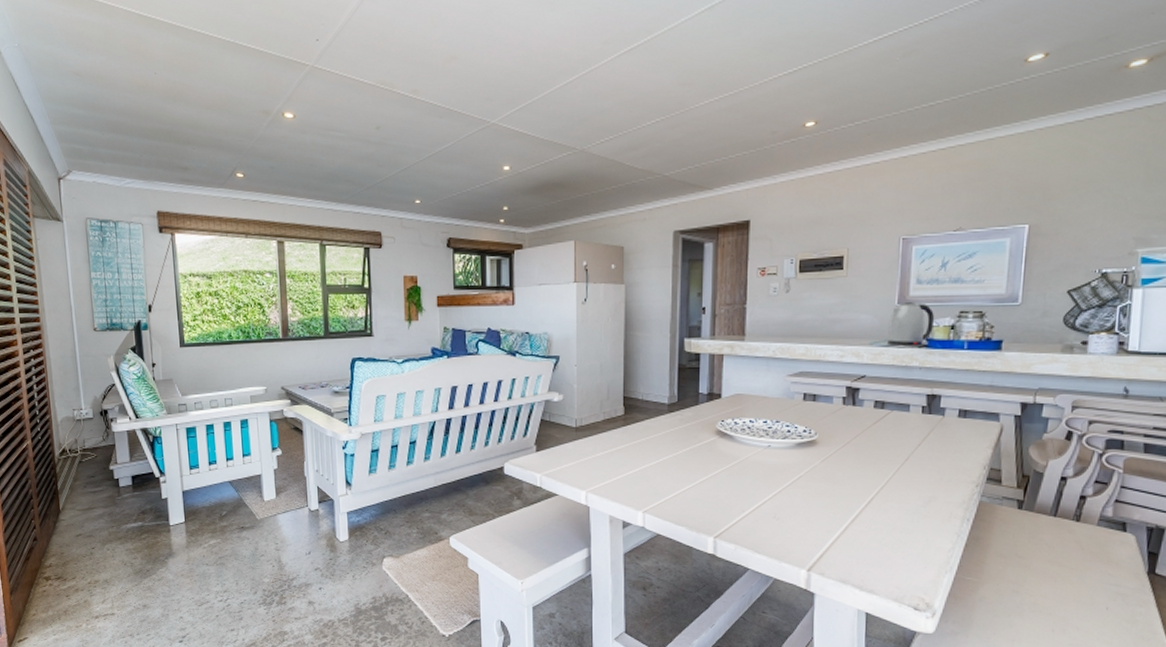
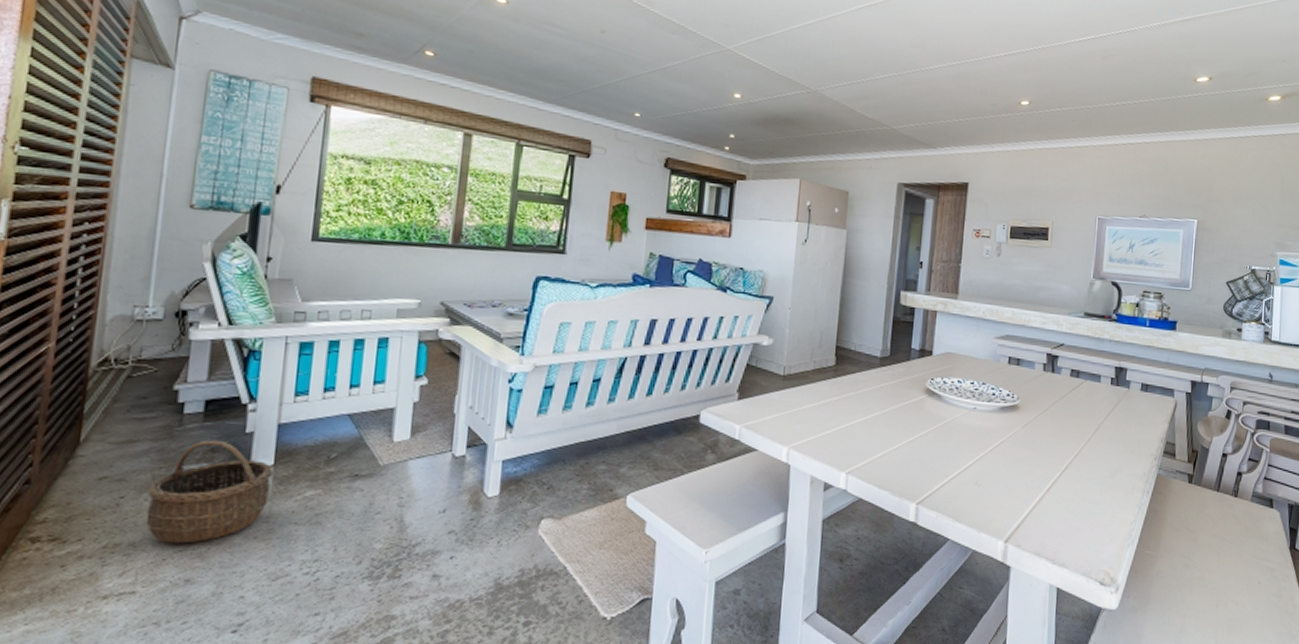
wicker basket: none [107,505,186,580] -> present [145,440,273,544]

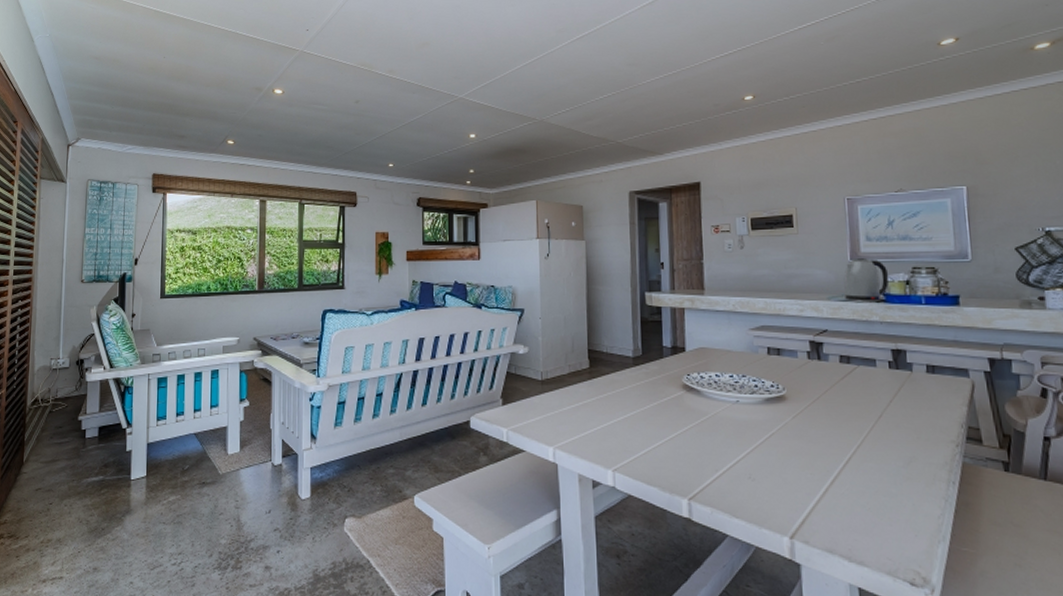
wicker basket: present [145,440,273,544] -> none [66,458,146,539]

